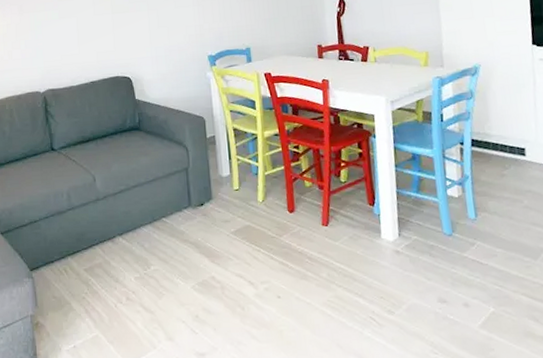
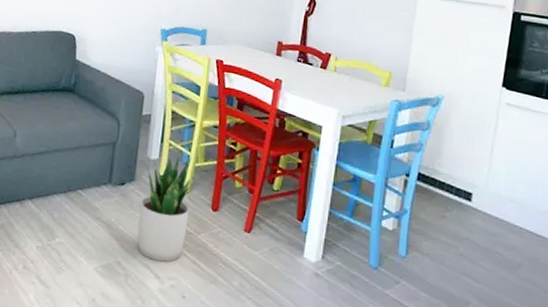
planter: none [221,167,270,269] -> present [137,157,193,262]

